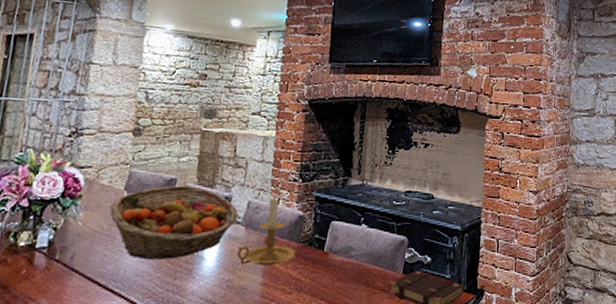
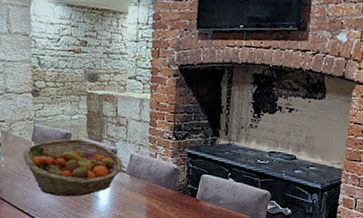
candle holder: present [237,197,295,266] -> none [124,151,172,208]

